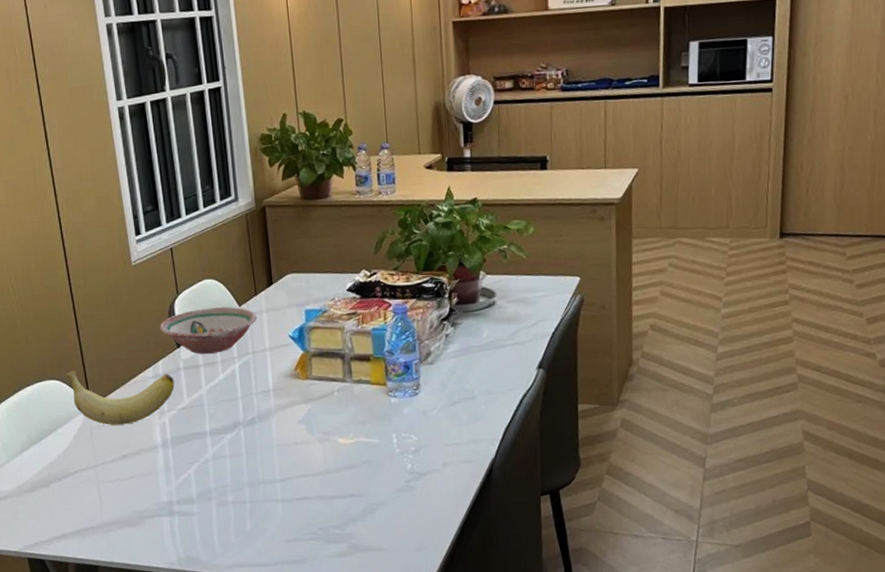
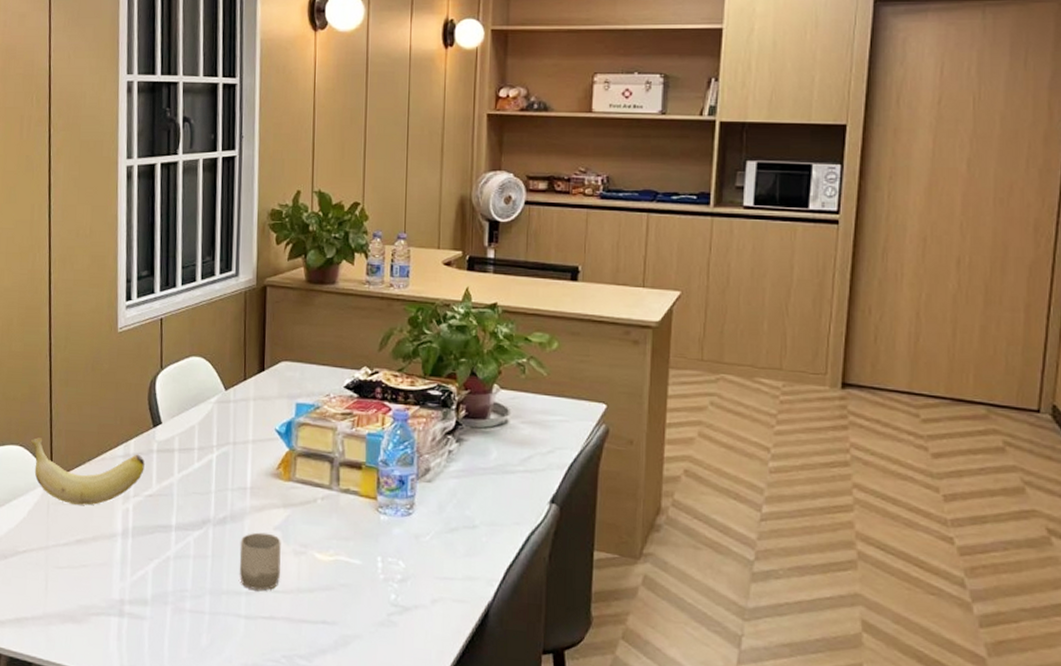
bowl: present [160,306,258,354] -> none [137,387,244,439]
cup: none [269,427,309,477] -> present [239,532,281,591]

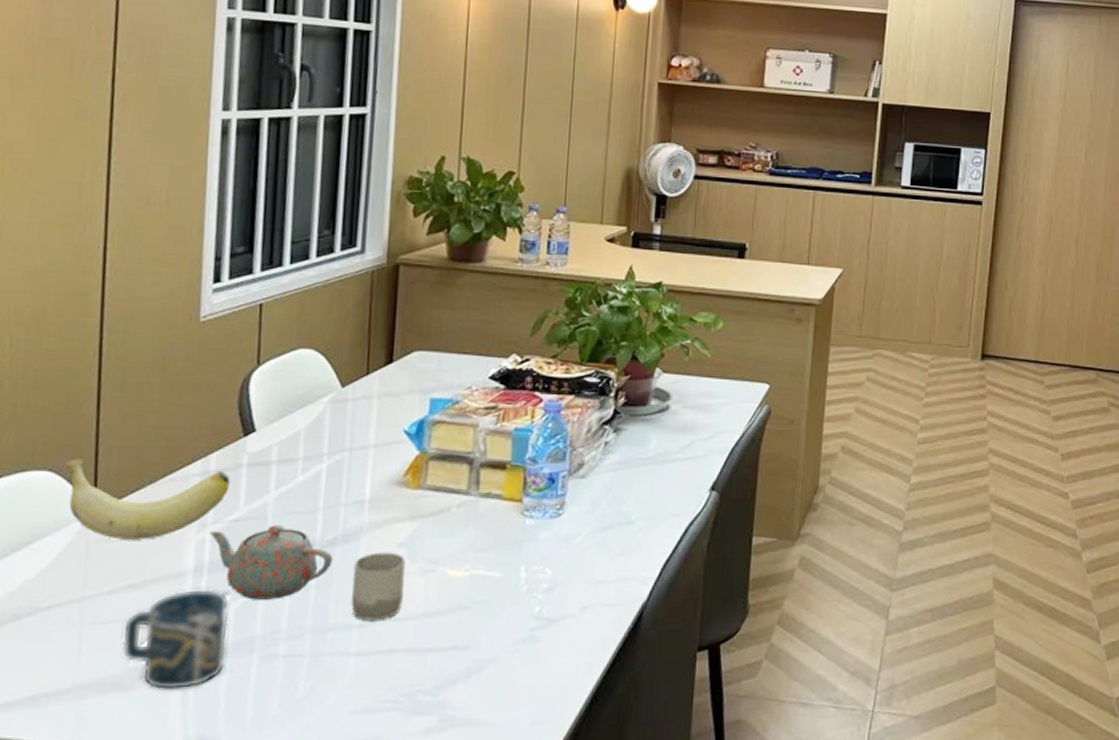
cup: none [74,547,149,628] -> present [122,588,230,691]
teapot: none [132,501,224,564] -> present [209,524,333,600]

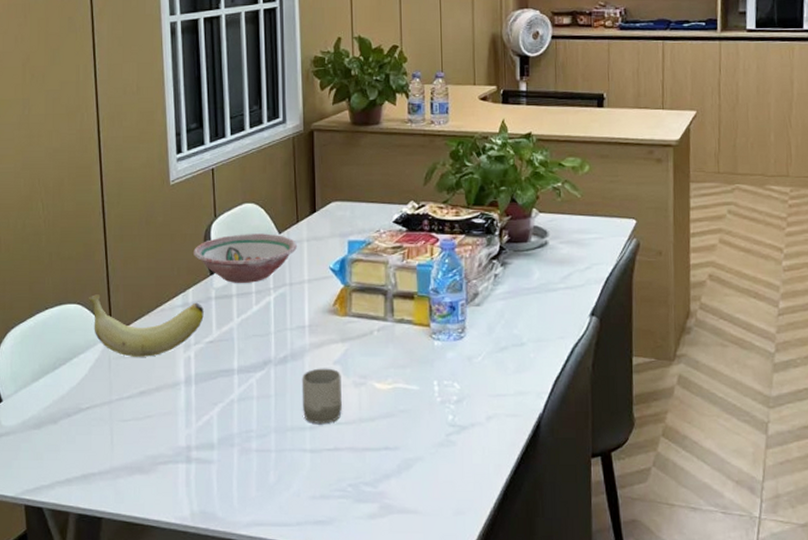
cup: present [122,588,230,691] -> none [139,395,215,475]
teapot: present [209,524,333,600] -> none [193,345,285,405]
bowl: none [223,386,365,447] -> present [194,233,298,283]

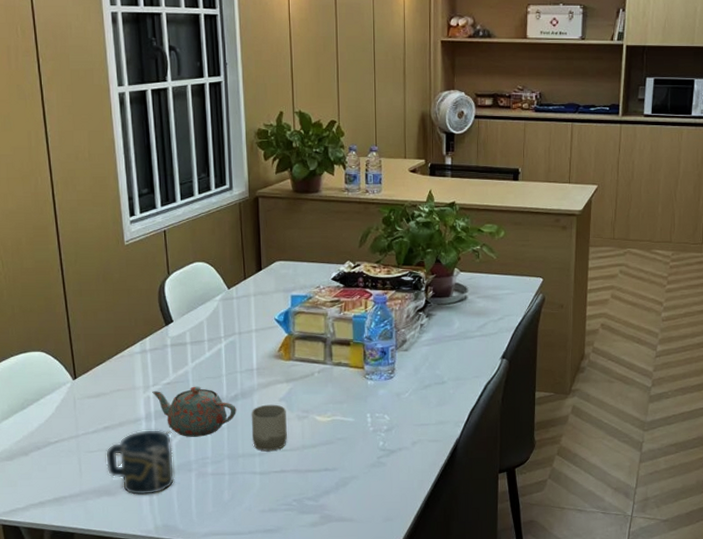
banana: present [88,294,204,357] -> none [51,343,161,397]
cup: none [139,395,215,475] -> present [105,429,175,496]
teapot: none [193,345,285,405] -> present [152,386,236,437]
bowl: present [194,233,298,283] -> none [149,289,246,332]

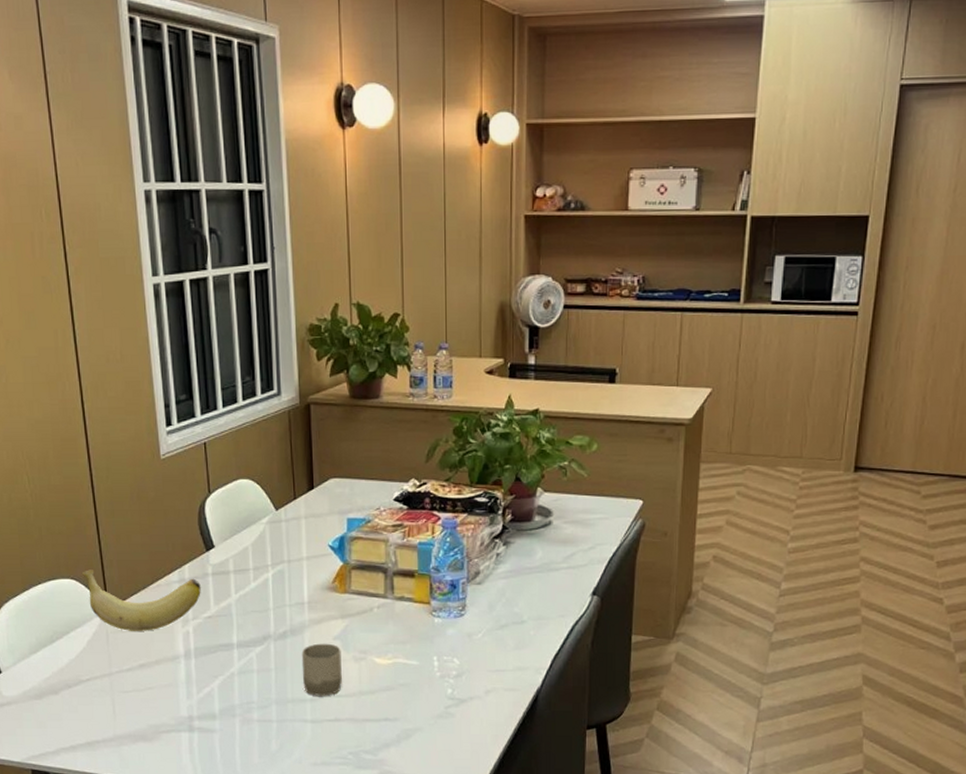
banana: none [51,343,161,397] -> present [81,569,201,631]
cup: present [105,429,175,496] -> none [141,668,217,742]
teapot: present [152,386,236,437] -> none [192,621,285,678]

